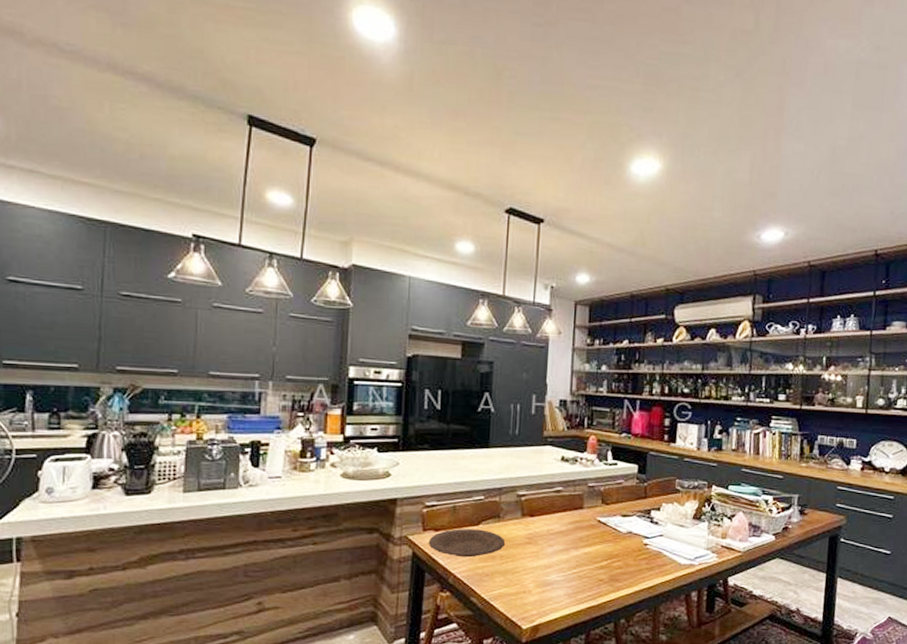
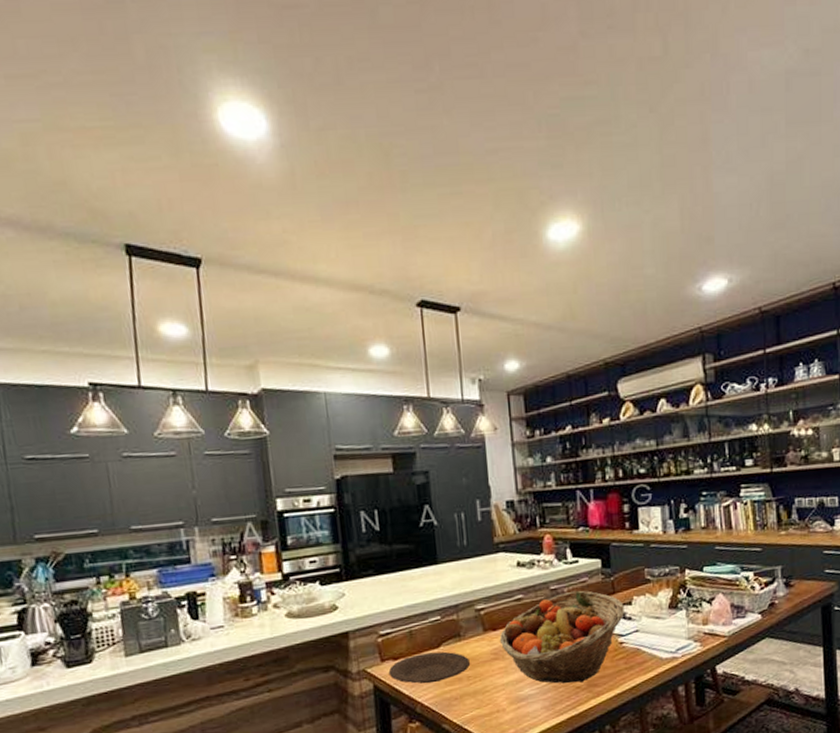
fruit basket: none [535,490,654,576] -> present [499,590,625,684]

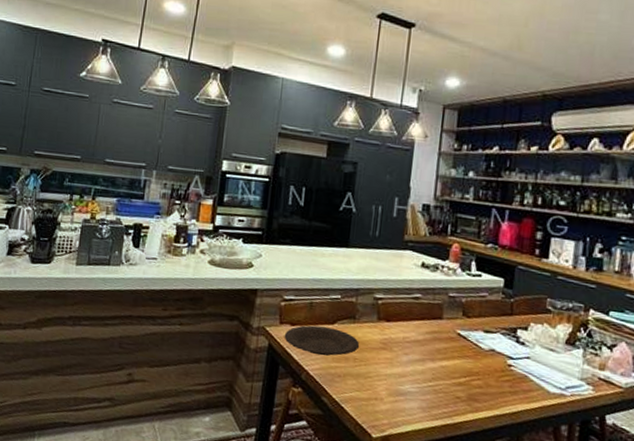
fruit basket: present [499,590,625,684] -> none [390,302,521,394]

